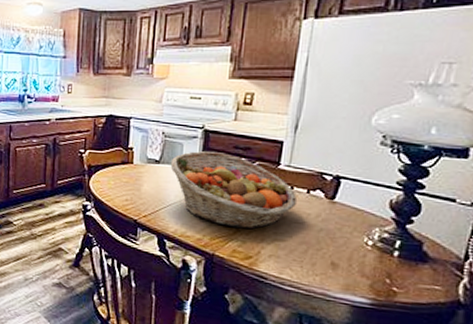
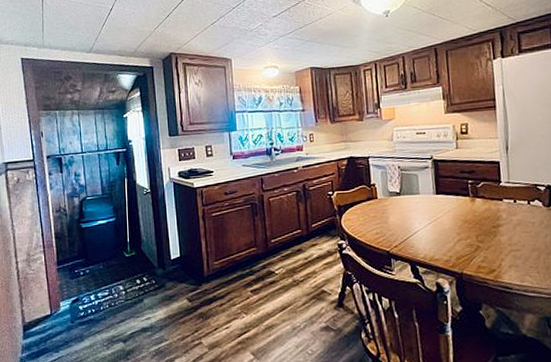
fruit basket: present [170,151,298,229] -> none [409,178,522,245]

